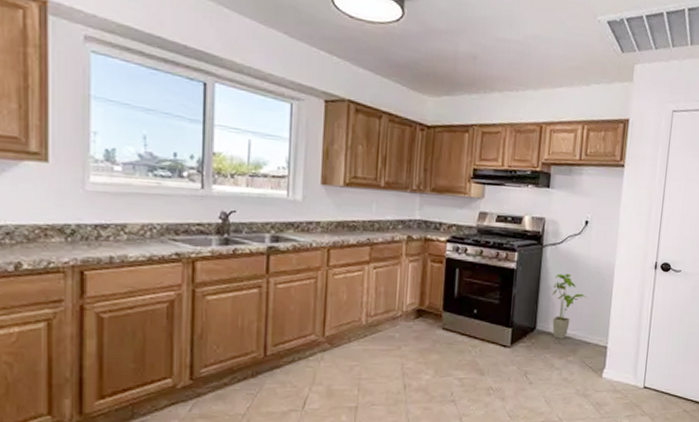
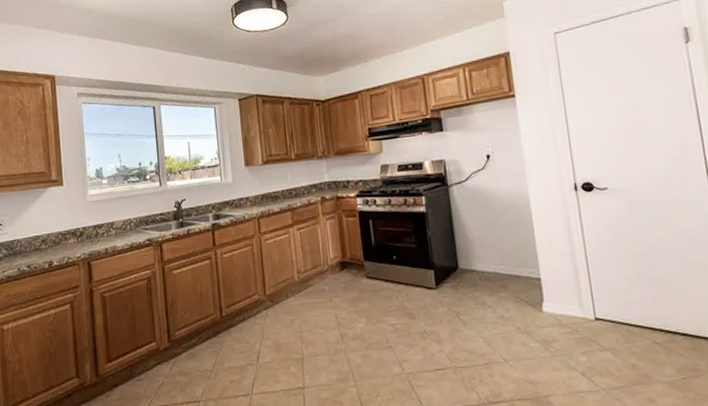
house plant: present [552,273,587,339] -> none [467,208,506,276]

